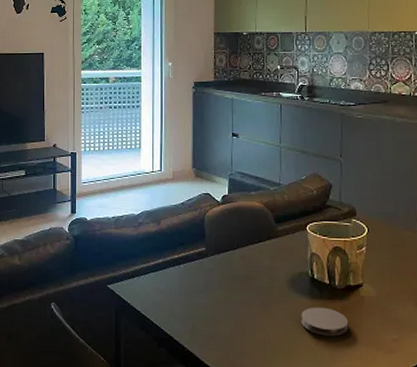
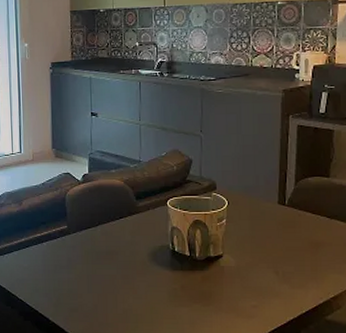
coaster: present [301,307,349,337] -> none [162,278,209,305]

